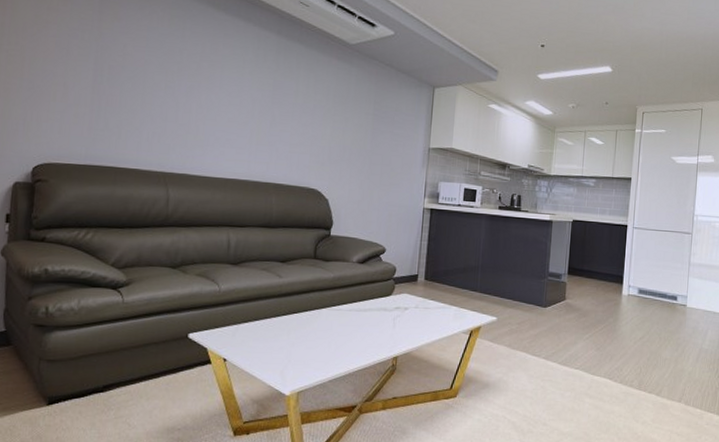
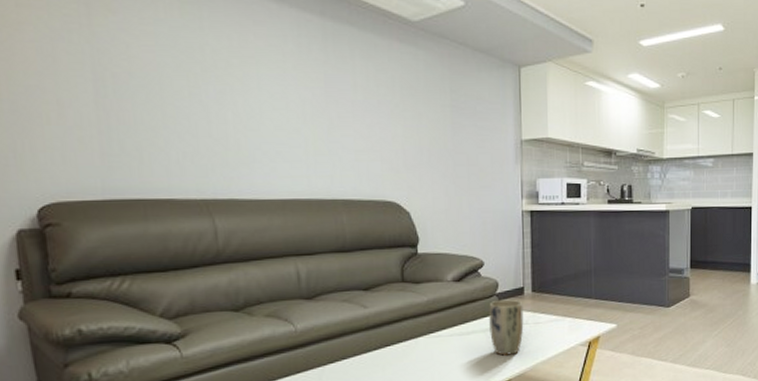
plant pot: none [384,283,416,334] -> present [489,299,524,356]

